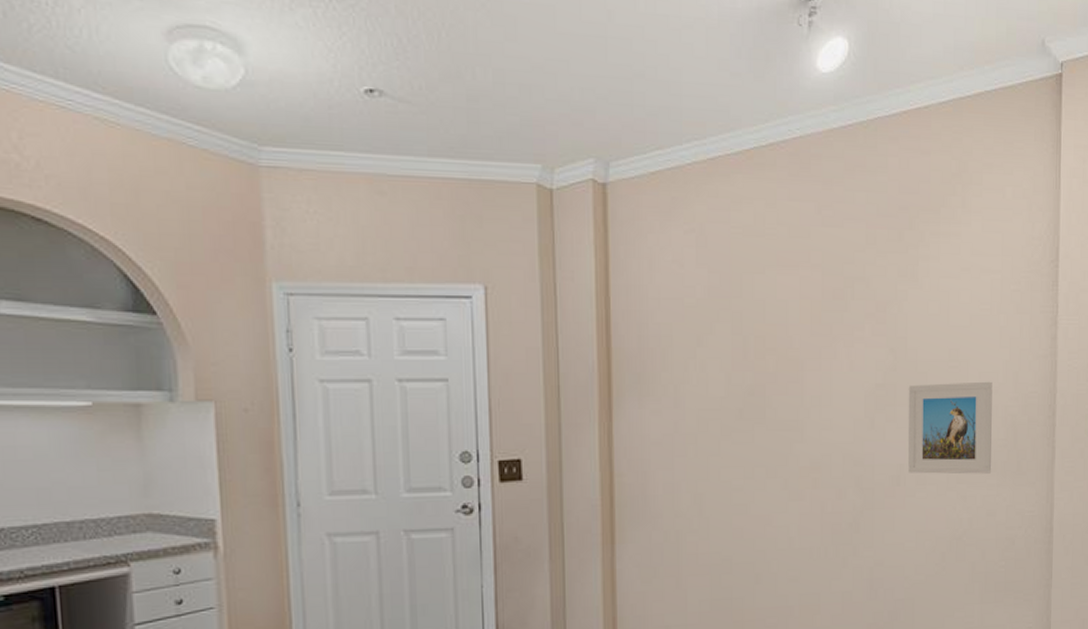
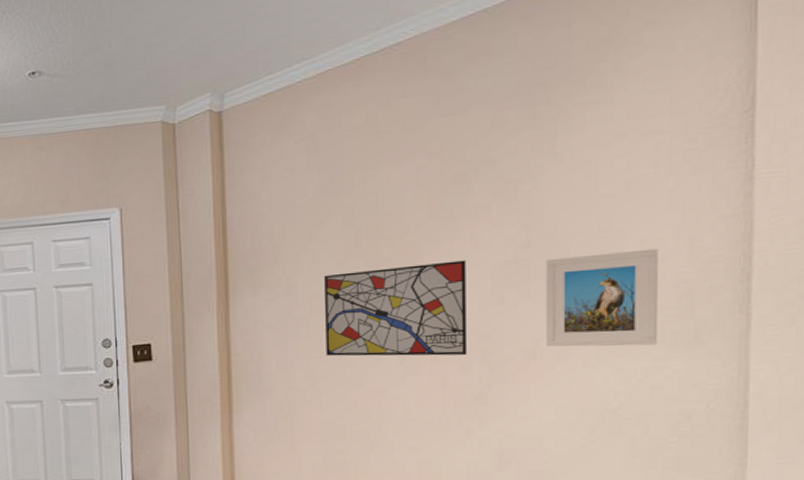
wall art: none [711,380,844,481] -> present [323,260,468,356]

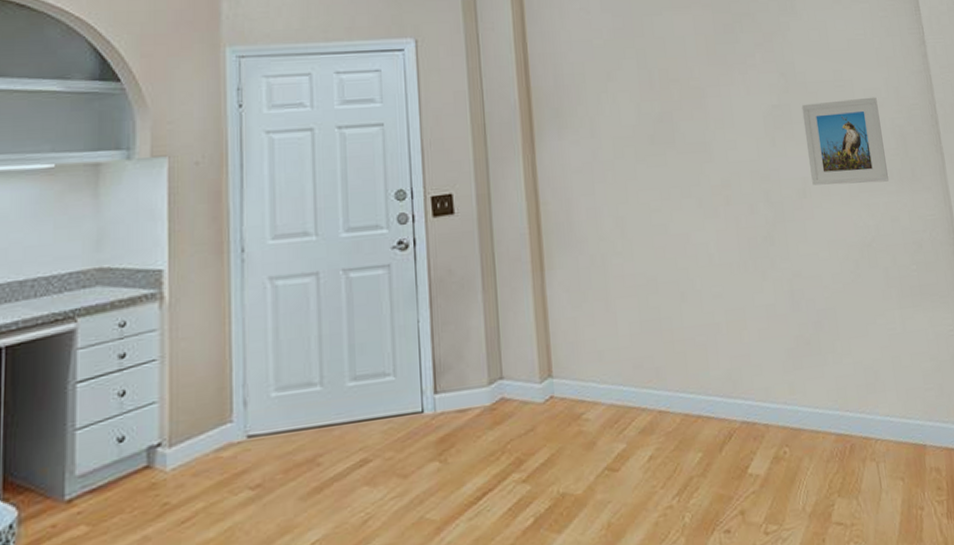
wall art: present [323,260,468,356] -> none [624,104,754,202]

